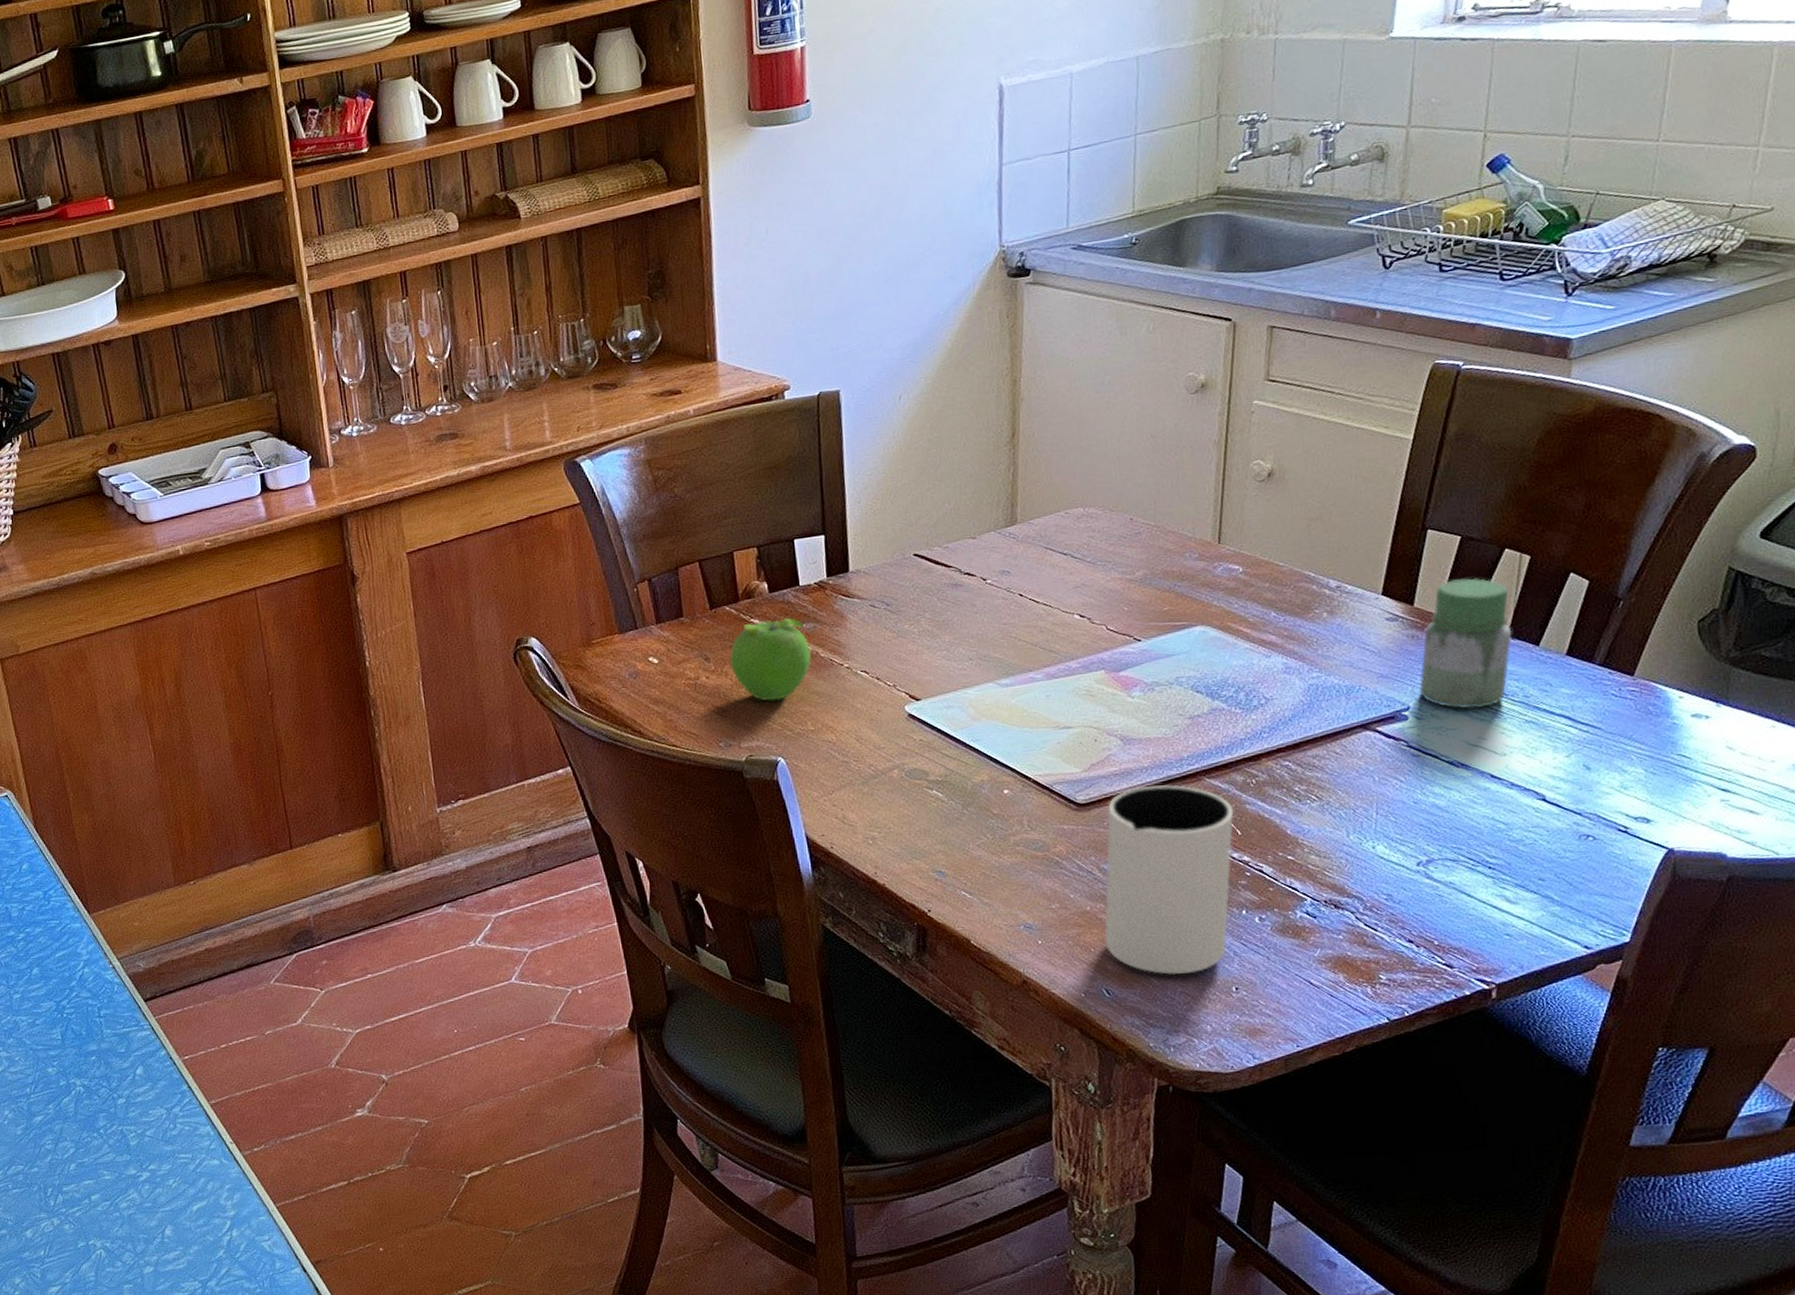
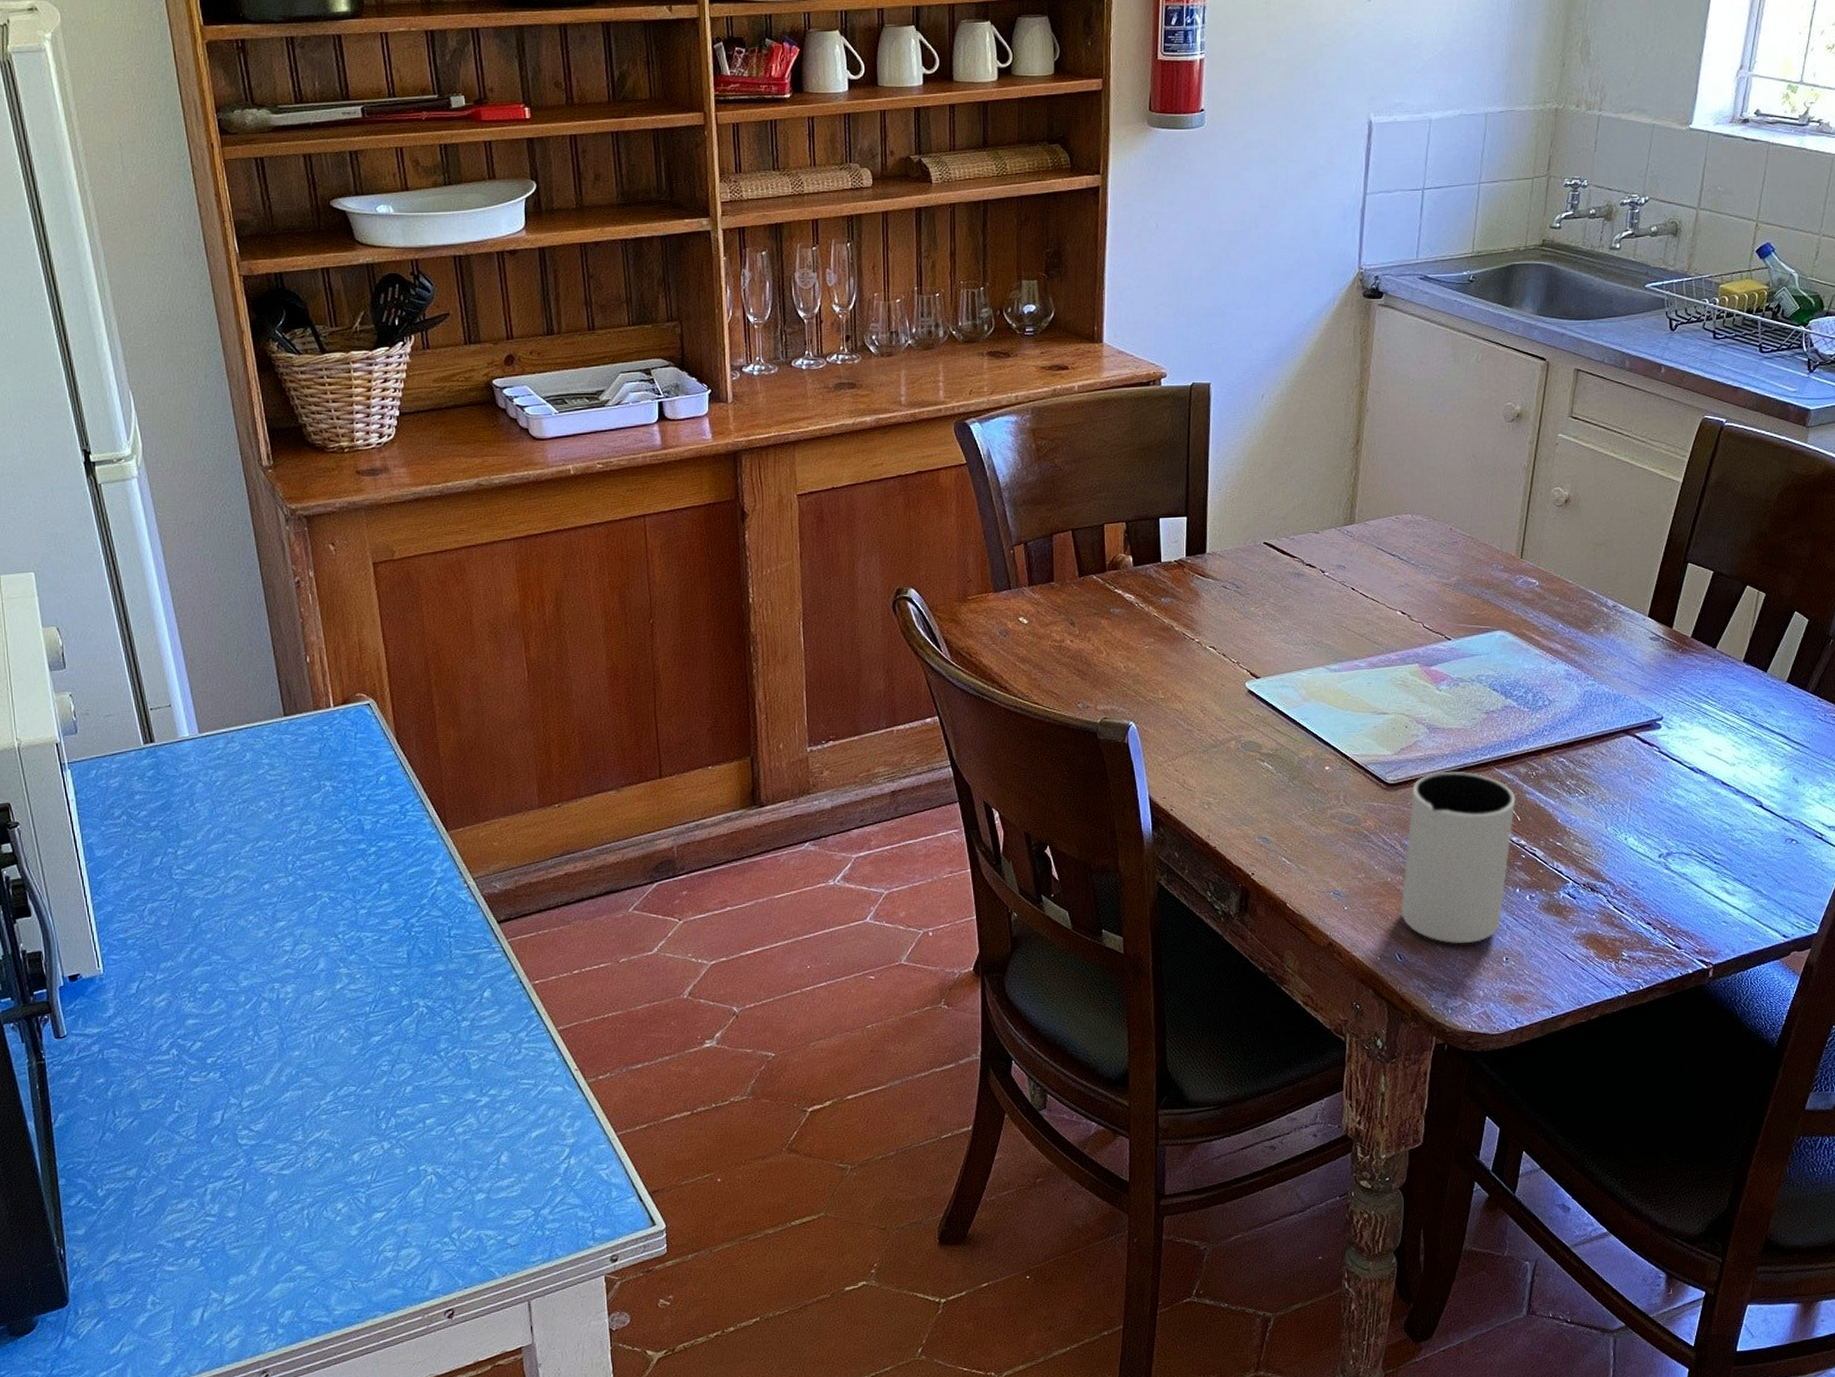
fruit: present [730,614,811,702] -> none [1093,587,1166,668]
jar: present [1419,577,1513,710] -> none [1672,608,1747,723]

